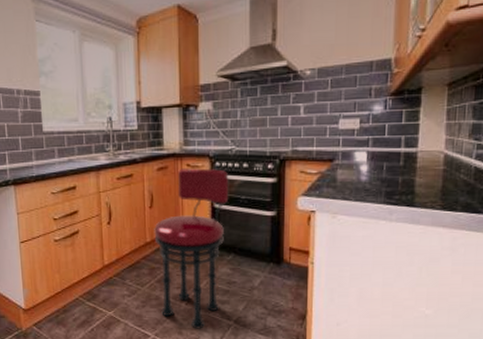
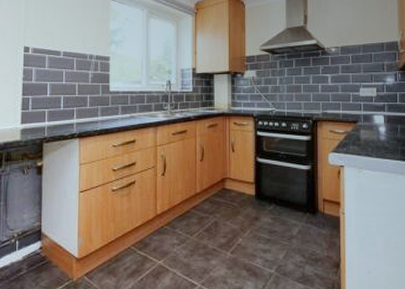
stool: present [154,168,229,329] -> none [204,126,270,278]

